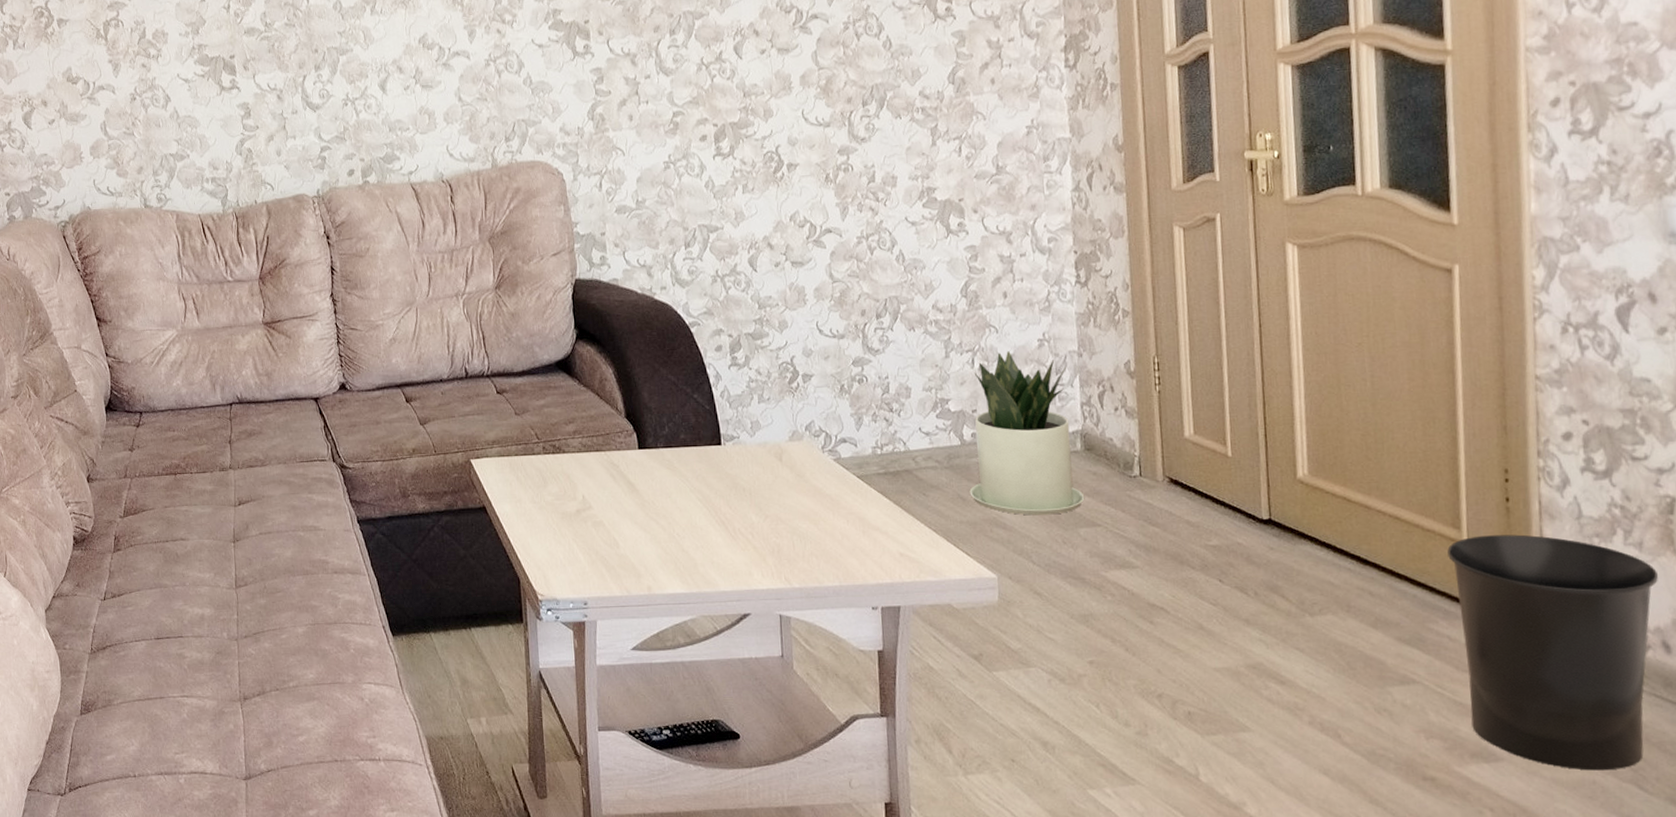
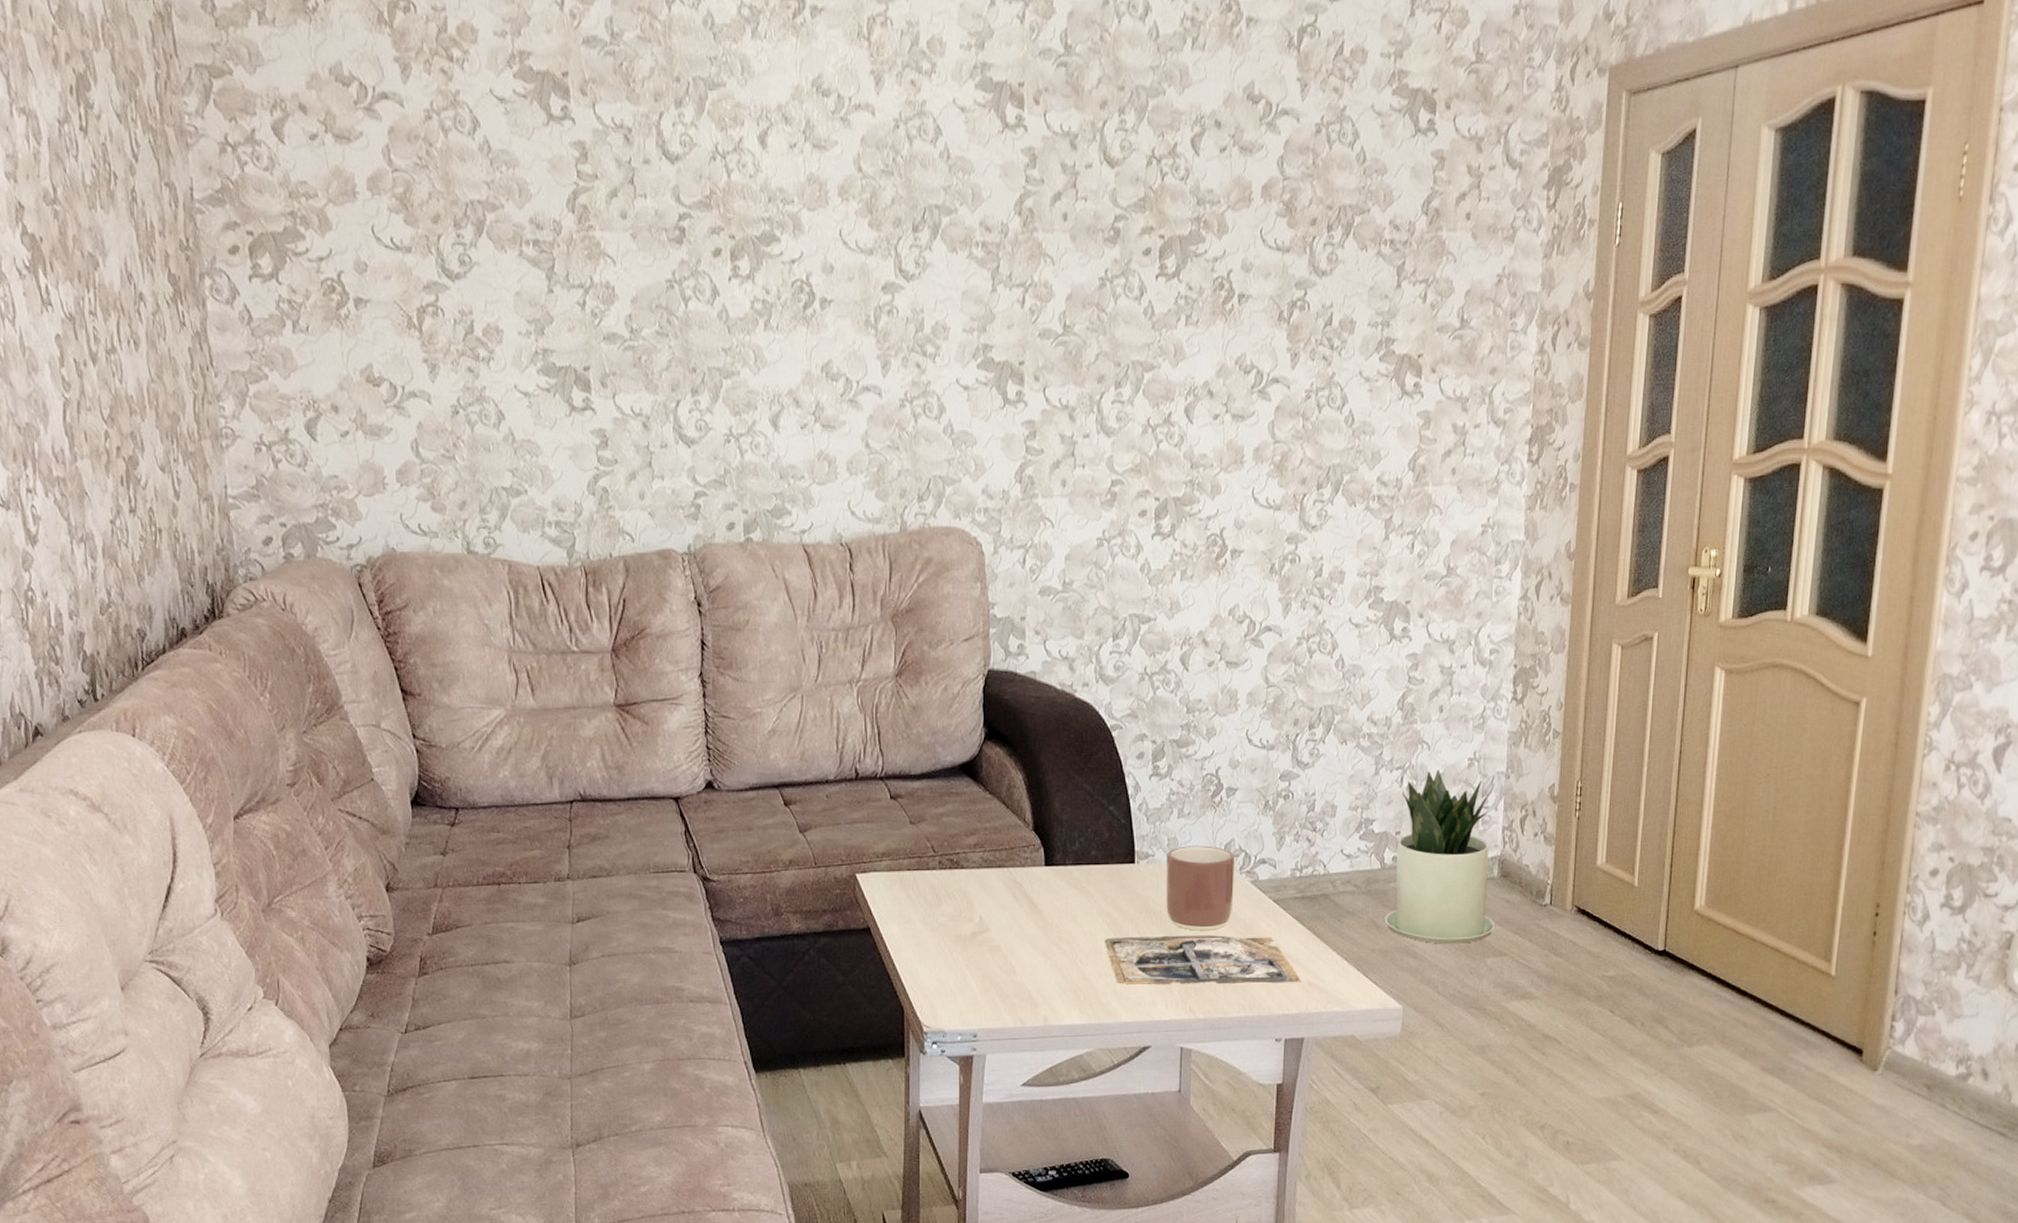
magazine: none [698,509,893,557] -> present [1104,935,1302,986]
mug: none [751,427,819,506] -> present [1166,845,1235,931]
waste bin: present [1447,534,1658,771] -> none [1814,967,1988,1190]

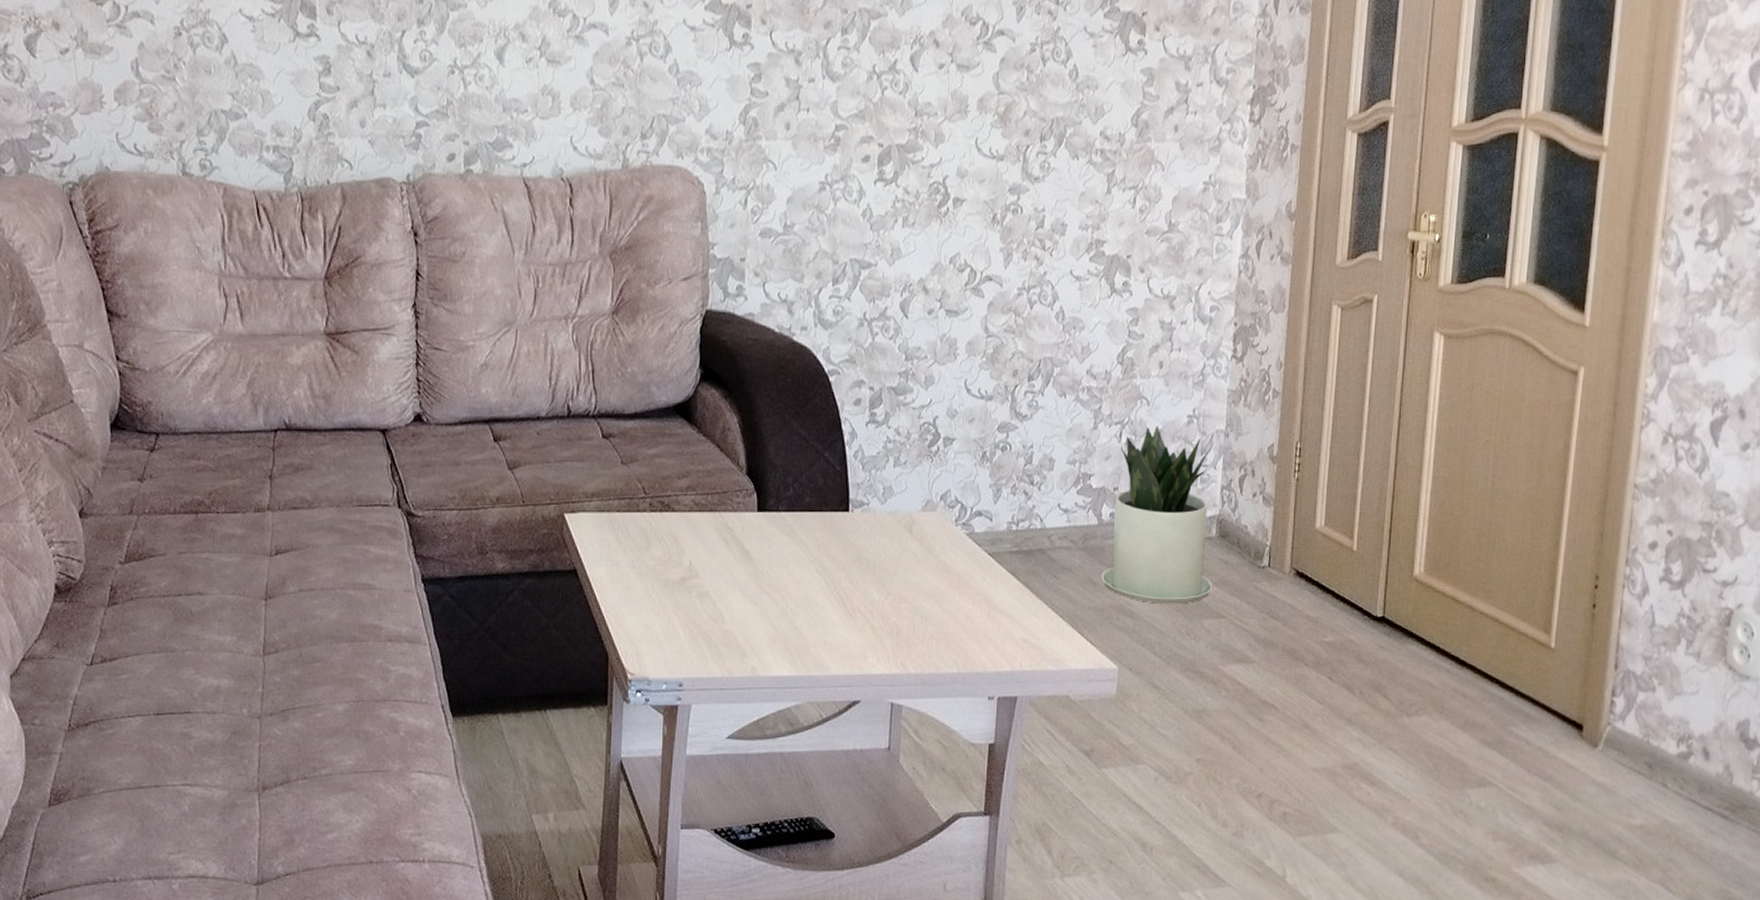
magazine: present [1104,935,1302,986] -> none [815,586,1016,640]
mug: present [1166,845,1235,931] -> none [880,495,951,583]

